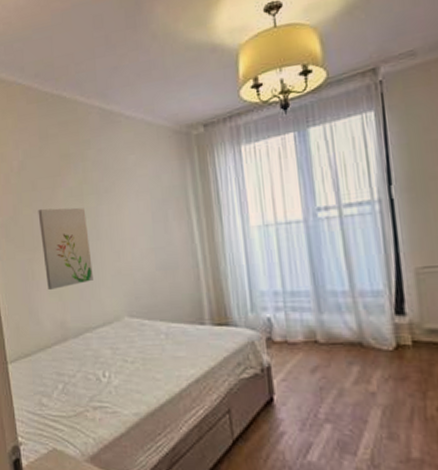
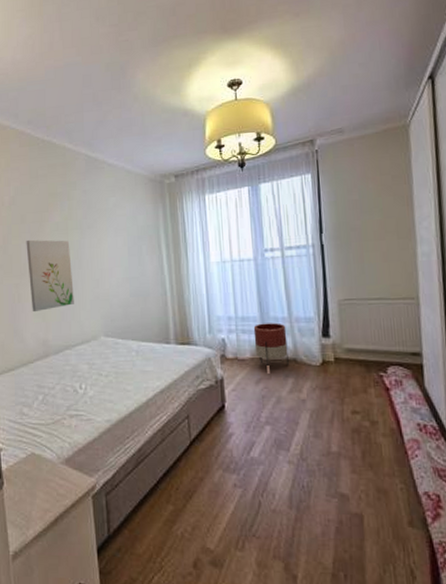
planter: none [306,298,353,351] -> present [253,323,289,366]

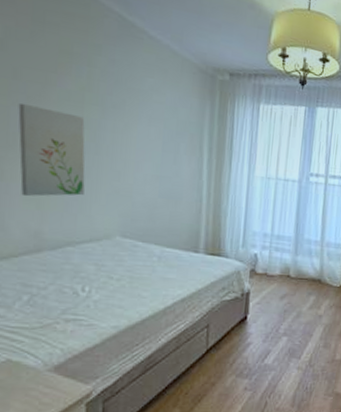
planter: present [253,323,289,366] -> none [284,243,317,285]

